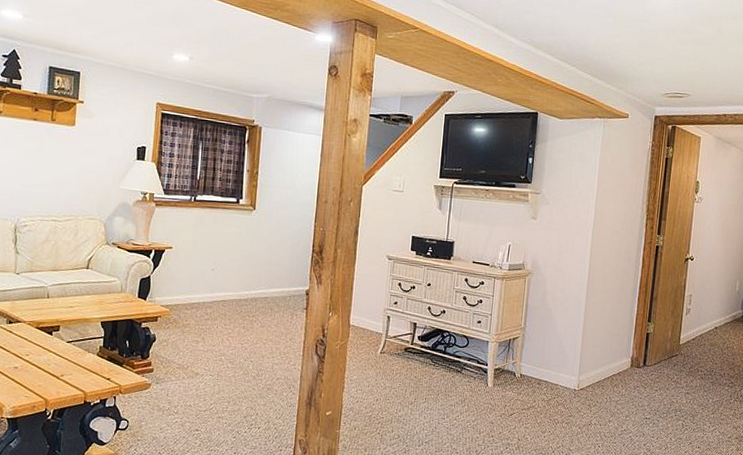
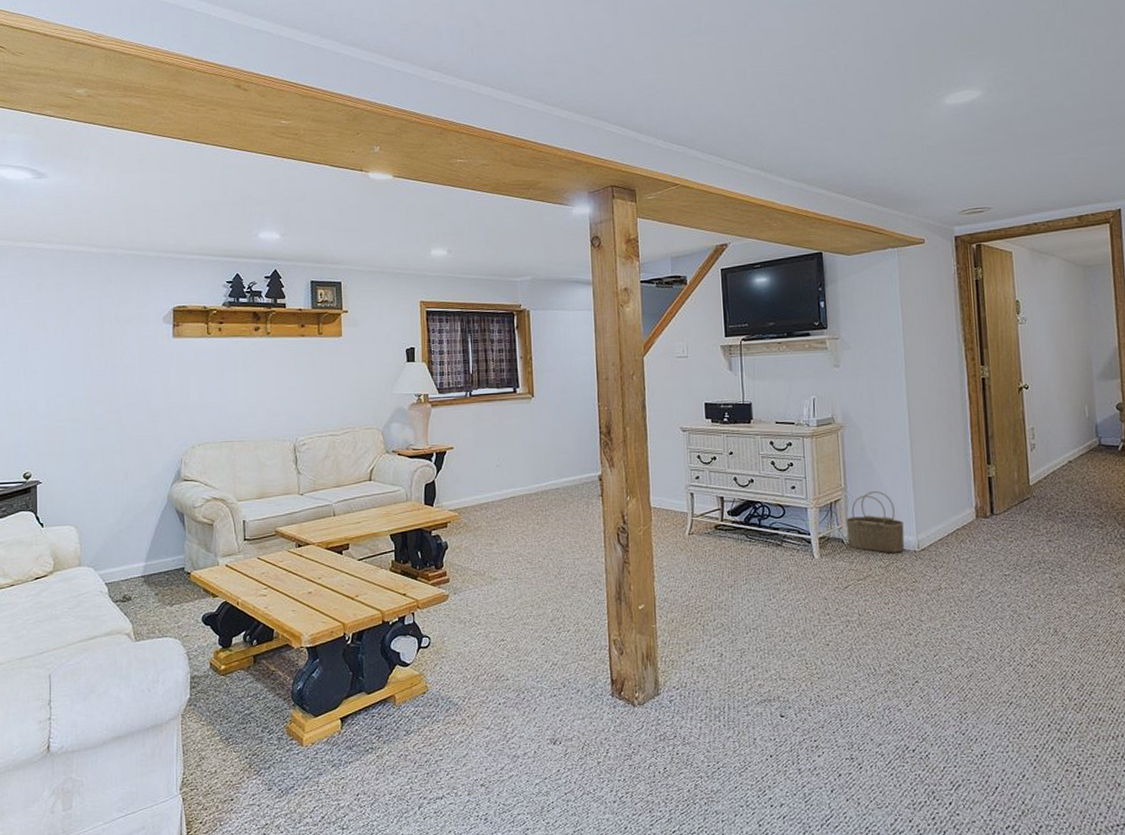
wicker basket: none [519,333,570,390] -> present [845,491,905,553]

